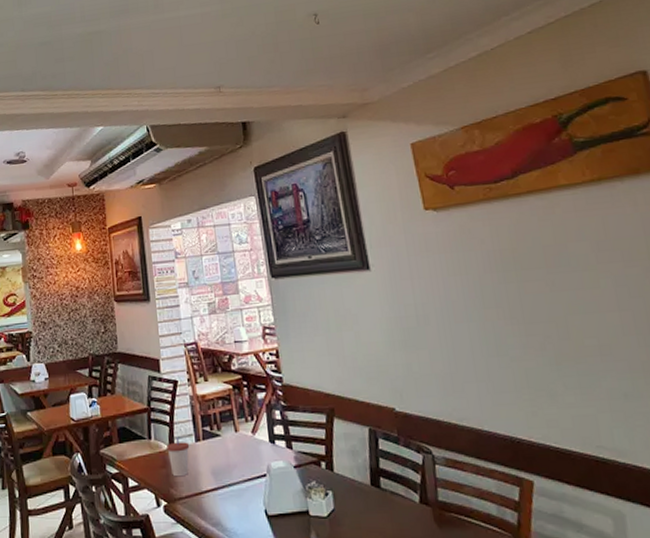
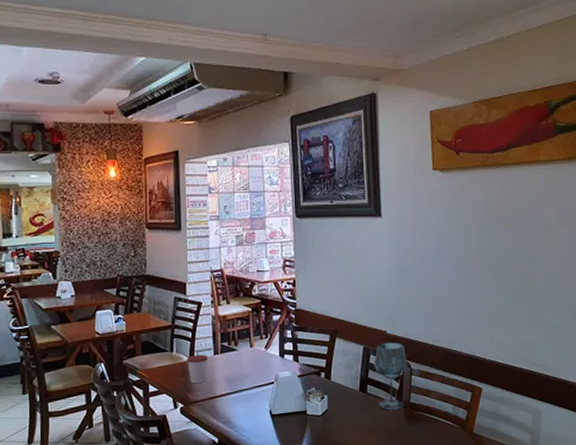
wine glass: none [384,422,432,511] -> present [374,342,408,411]

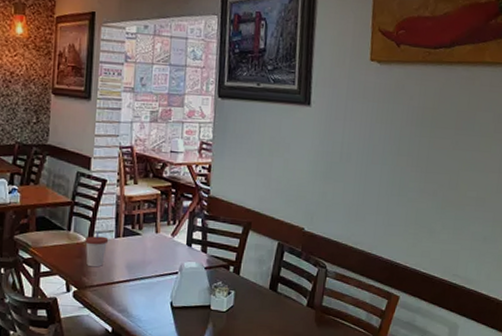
wine glass: present [374,342,408,411] -> none [287,240,324,313]

